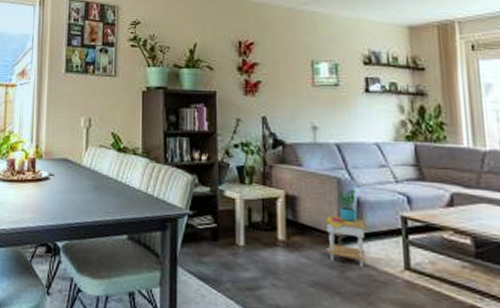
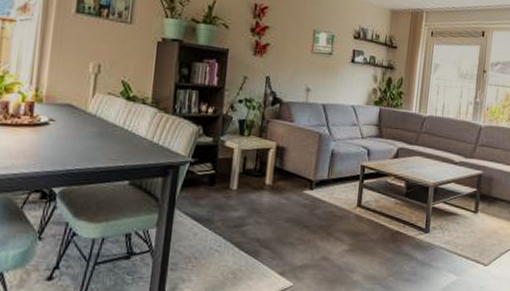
side table: present [325,188,366,267] -> none [303,142,335,205]

